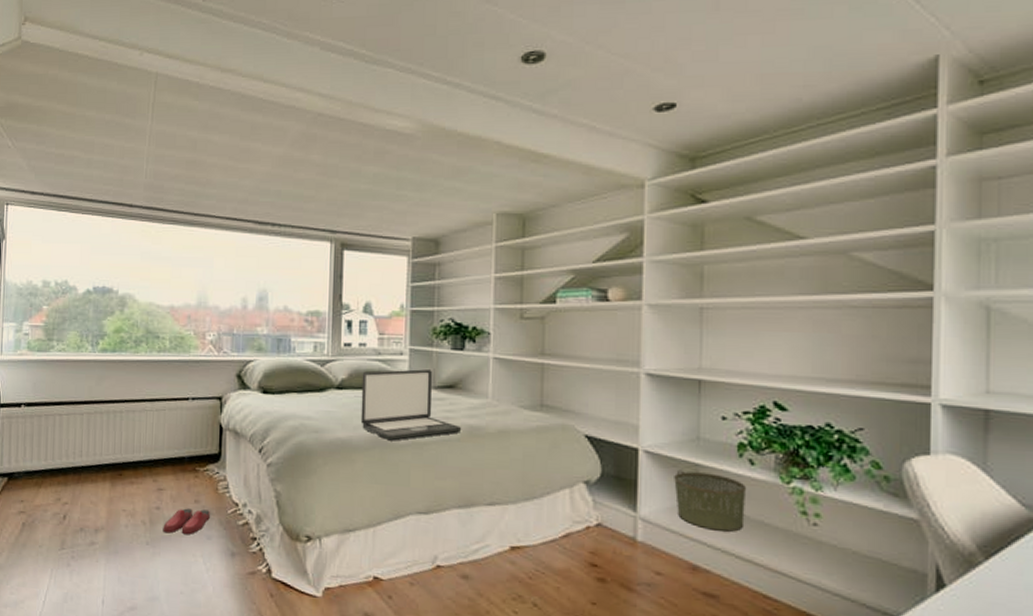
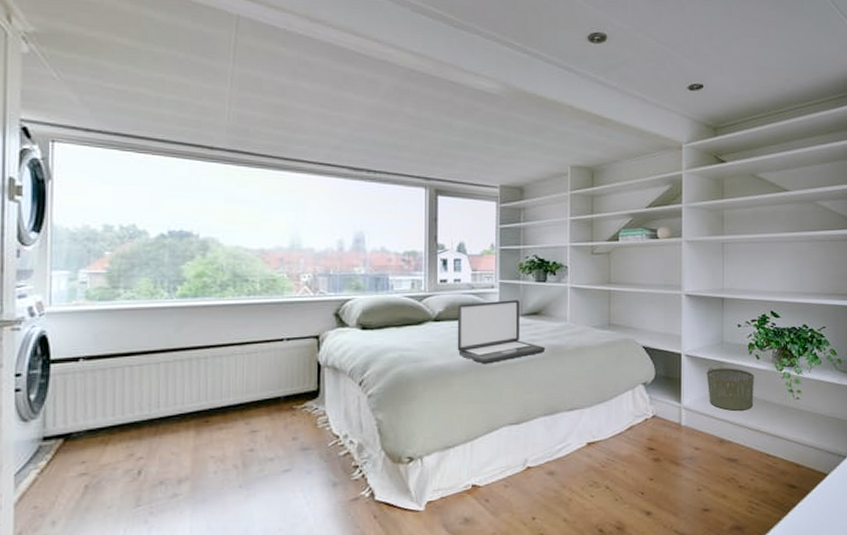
slippers: present [163,508,210,535] -> none [257,445,309,474]

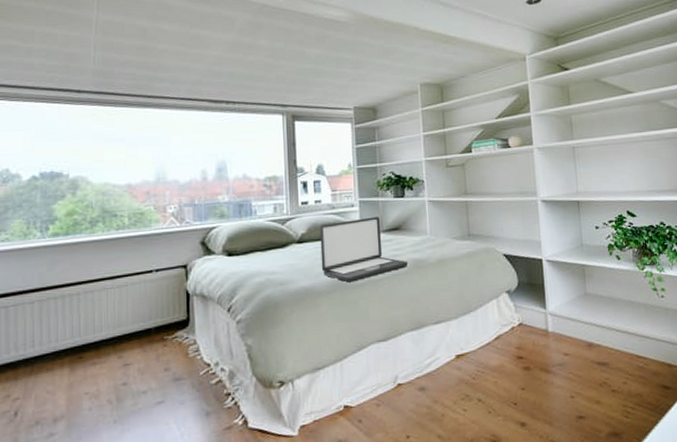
basket: present [706,367,755,411] -> none [569,270,619,314]

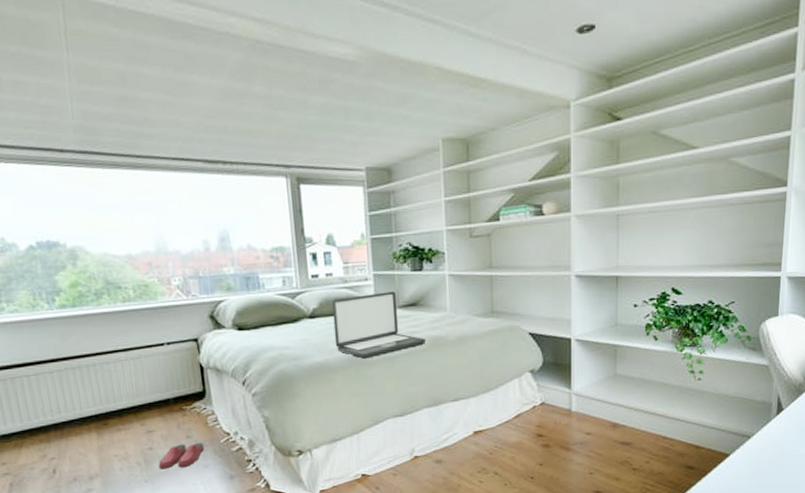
slippers: none [131,376,181,408] -> present [158,443,204,469]

